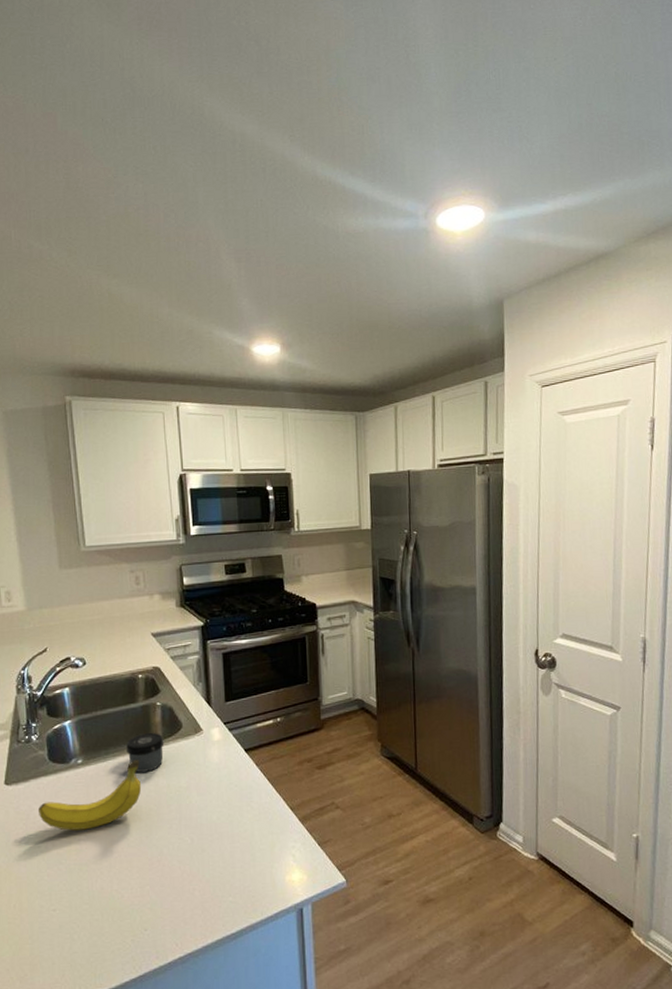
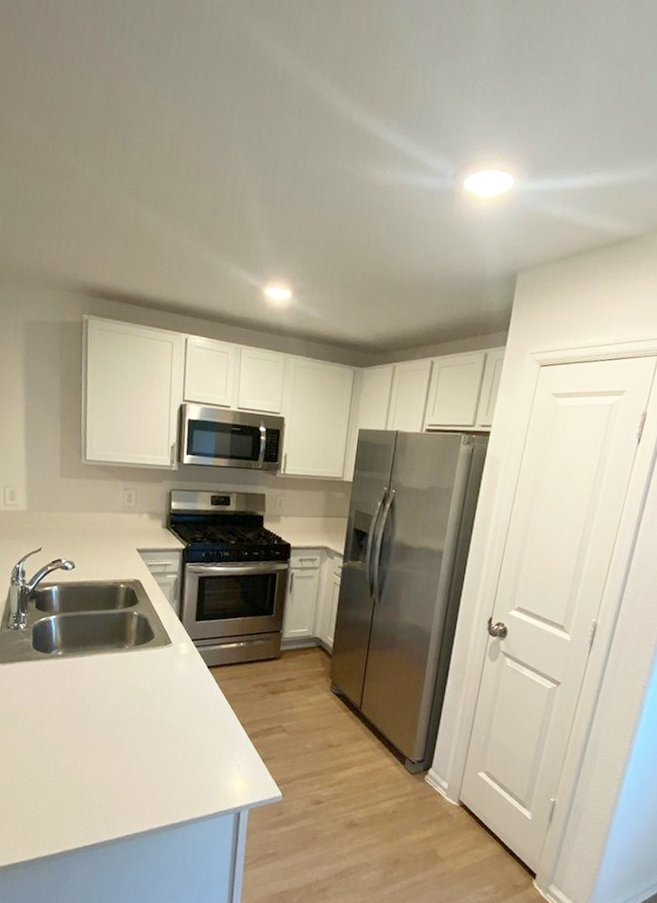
fruit: present [39,759,142,831] -> none [19,659,113,714]
jar: present [126,732,164,772] -> none [102,637,137,672]

